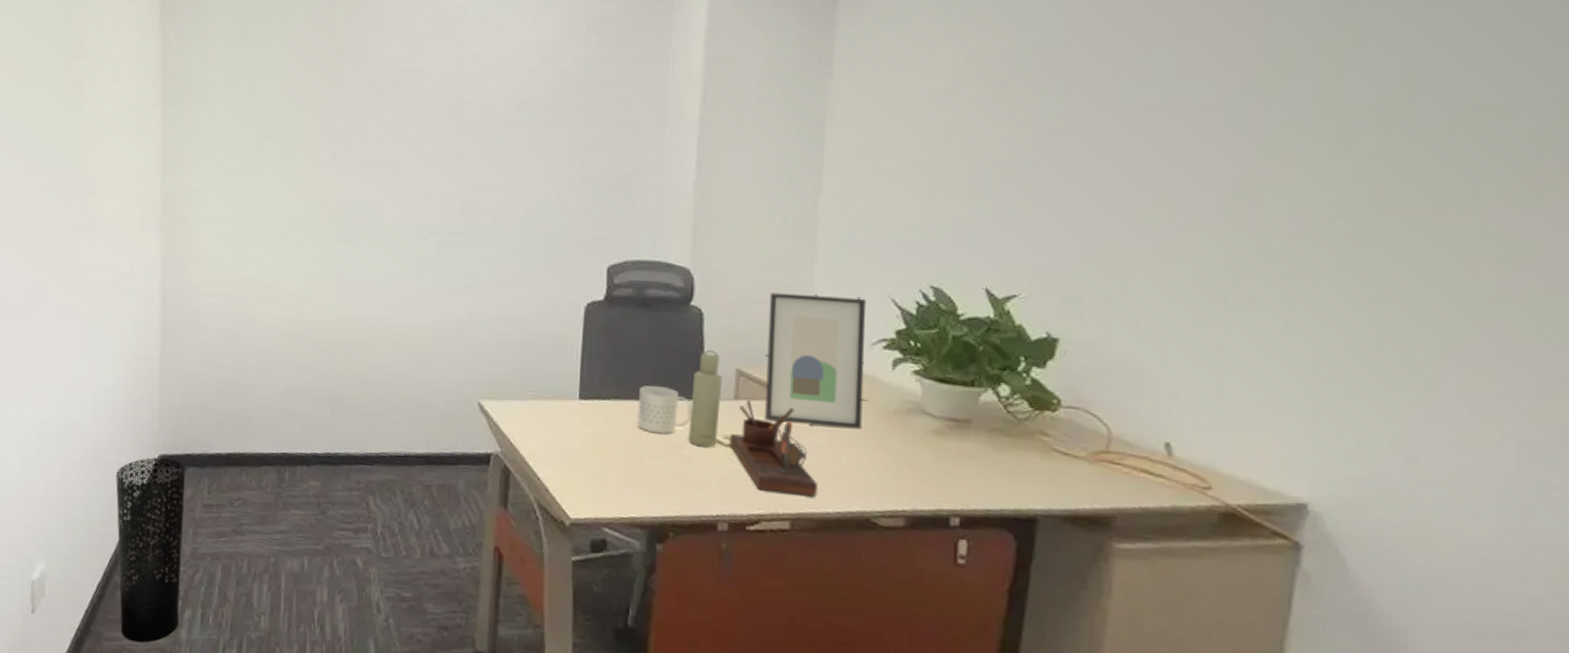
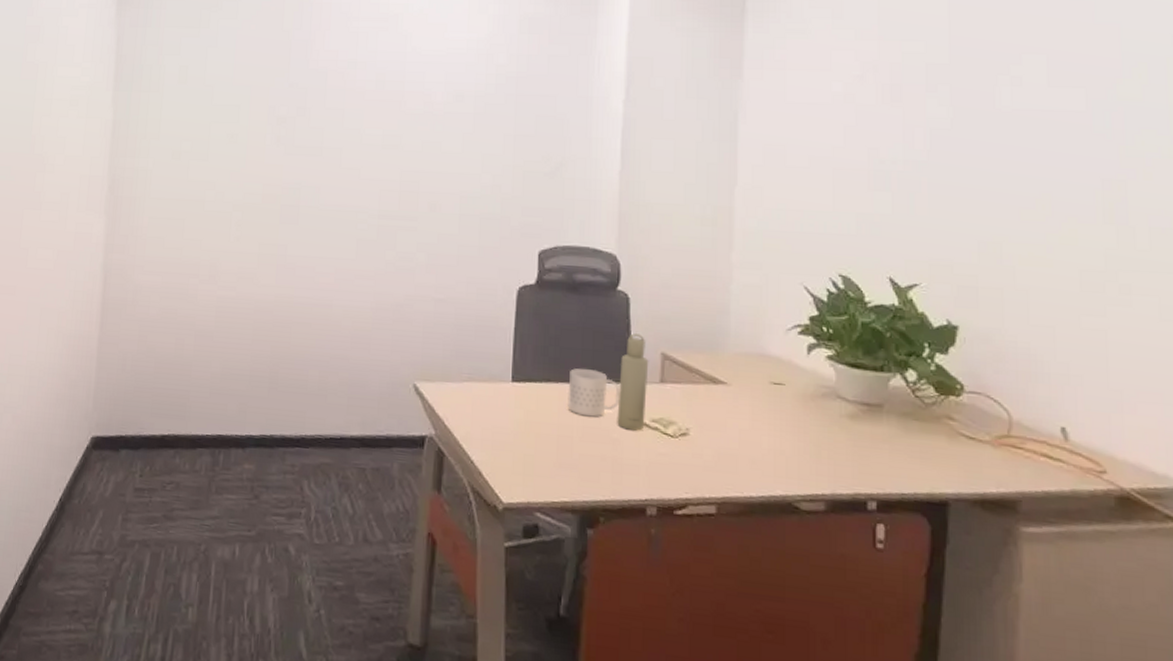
umbrella stand: present [116,457,186,643] -> none [41,439,119,638]
desk organizer: present [729,400,817,497] -> none [656,383,741,480]
picture frame: present [764,292,867,430] -> none [688,279,781,413]

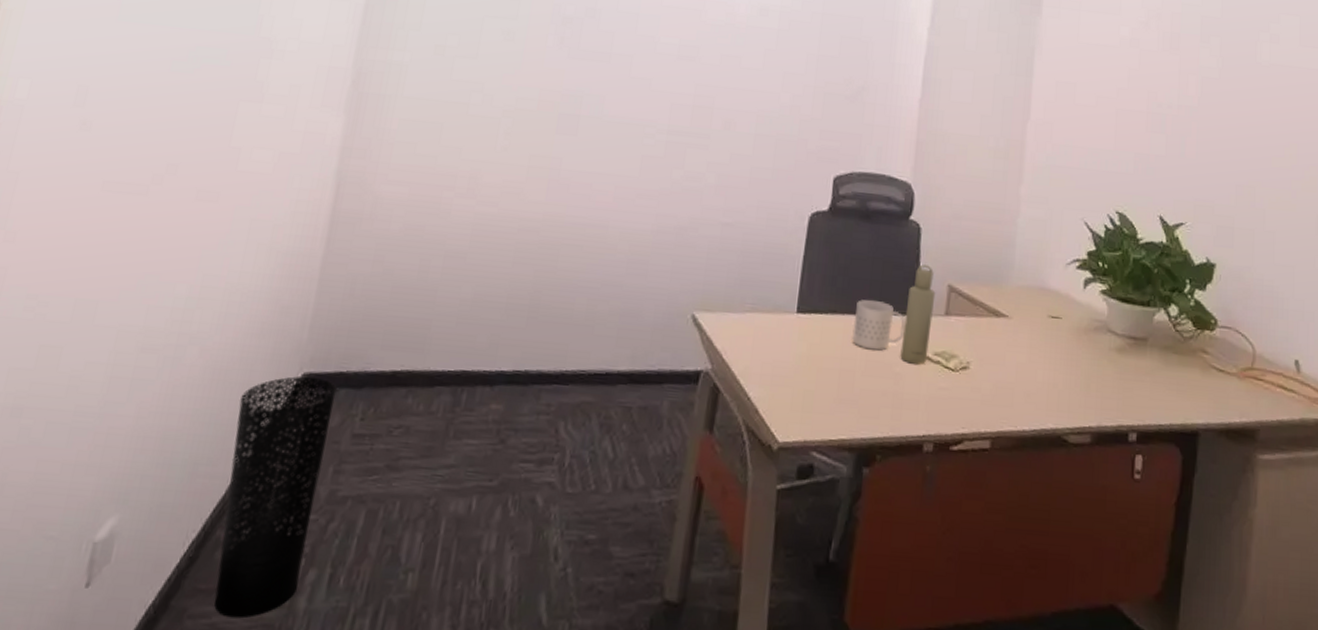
umbrella stand: none [41,439,119,638] -> present [214,376,337,619]

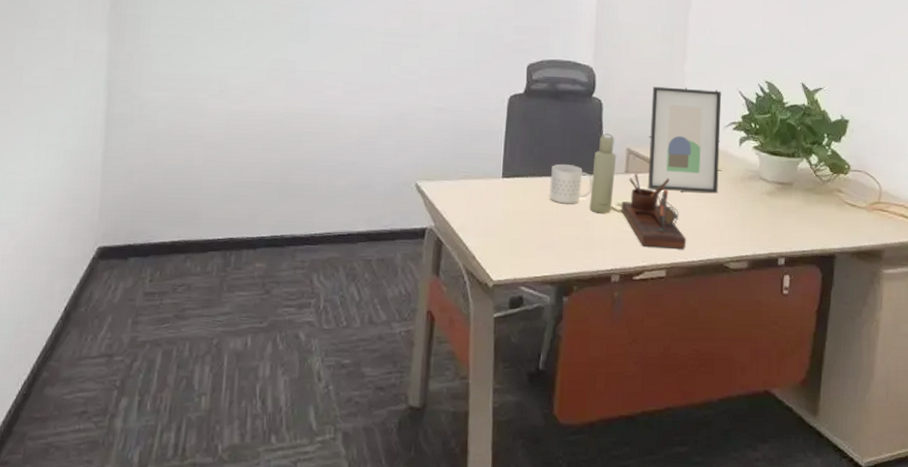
umbrella stand: present [214,376,337,619] -> none [47,249,127,438]
desk organizer: none [938,316,1016,414] -> present [621,173,686,249]
picture frame: none [972,210,1064,347] -> present [648,86,722,194]

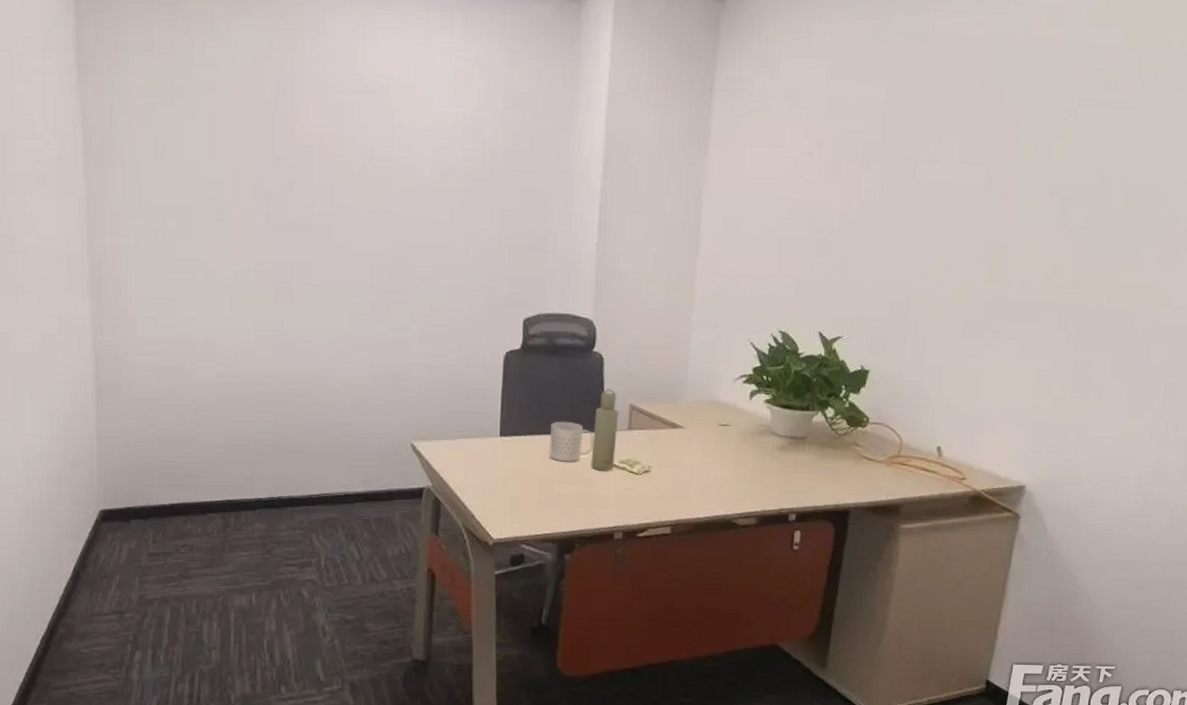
desk organizer: present [621,173,686,249] -> none [624,430,692,505]
picture frame: present [648,86,722,194] -> none [652,339,732,449]

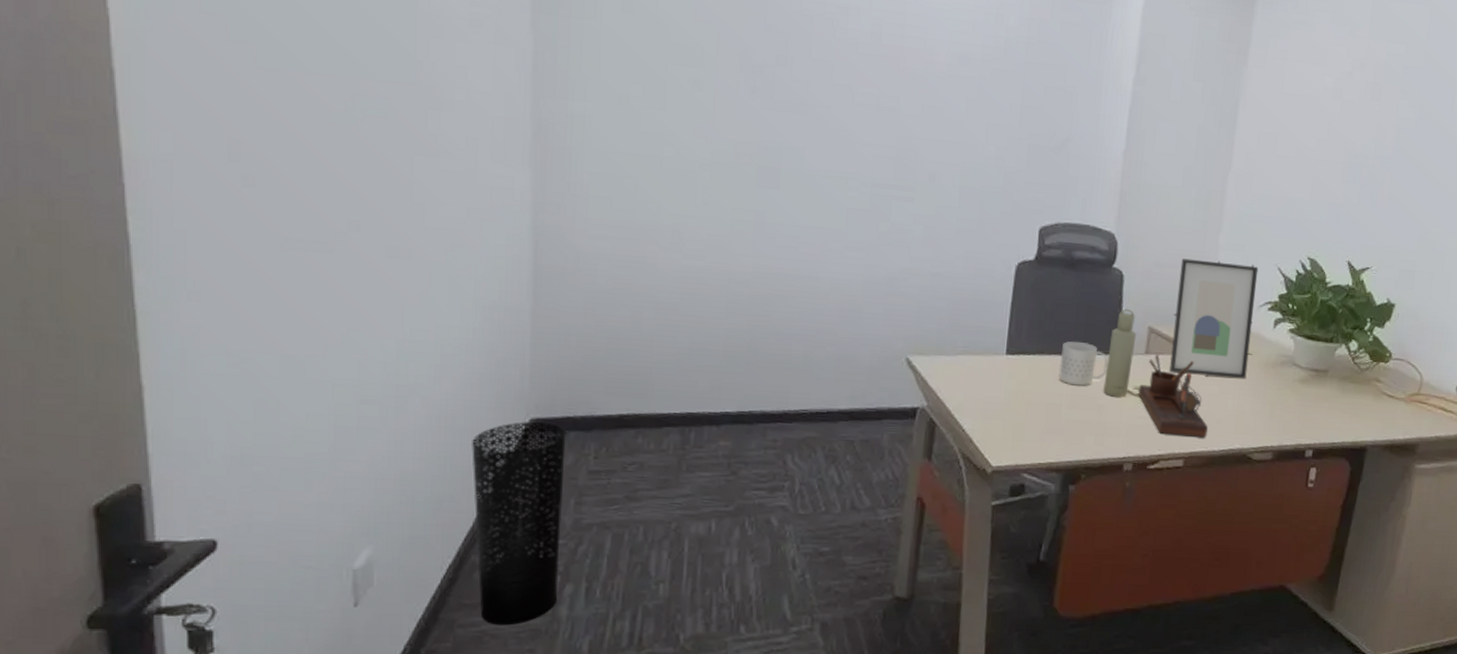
umbrella stand: none [55,512,130,688] -> present [472,421,566,626]
desk organizer: none [624,430,692,505] -> present [1138,354,1208,437]
picture frame: none [652,339,732,449] -> present [1169,258,1259,379]

